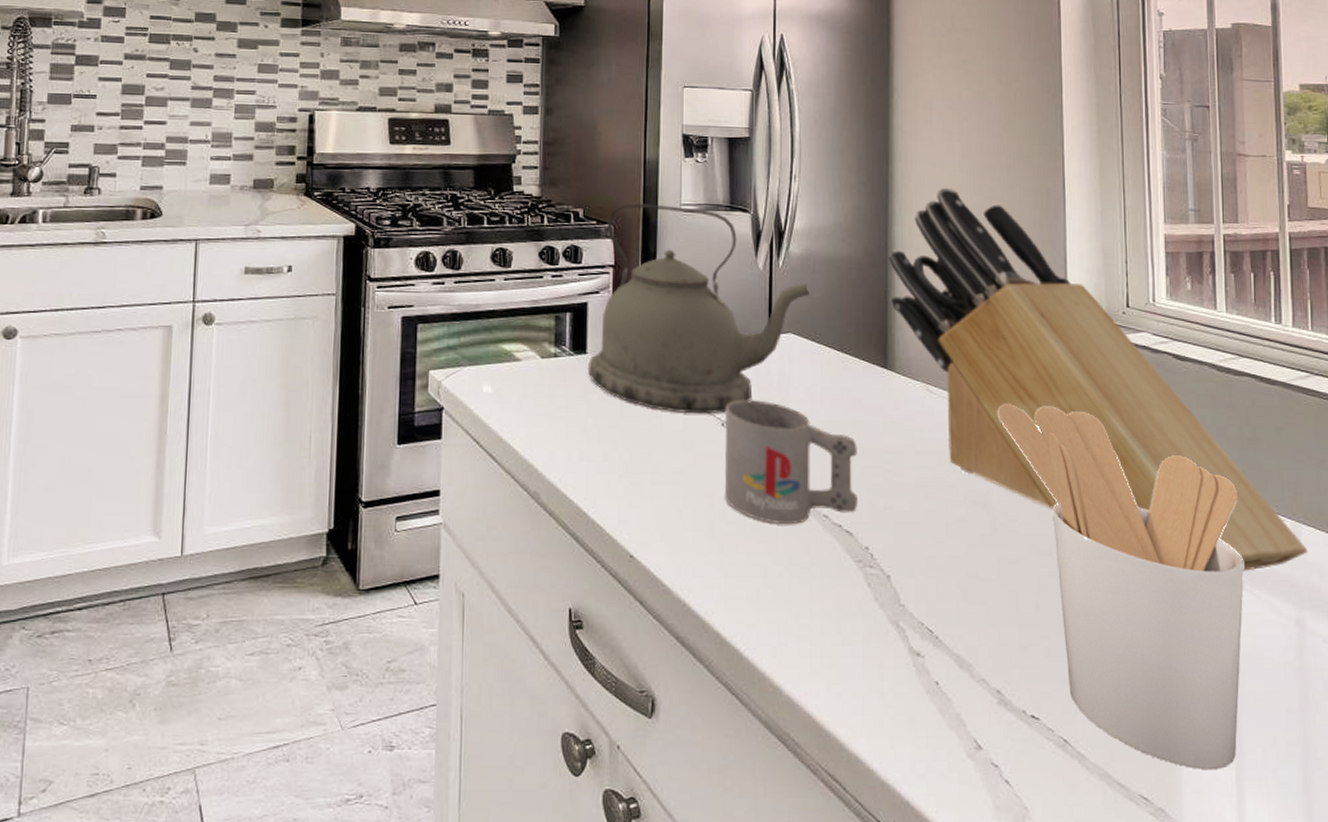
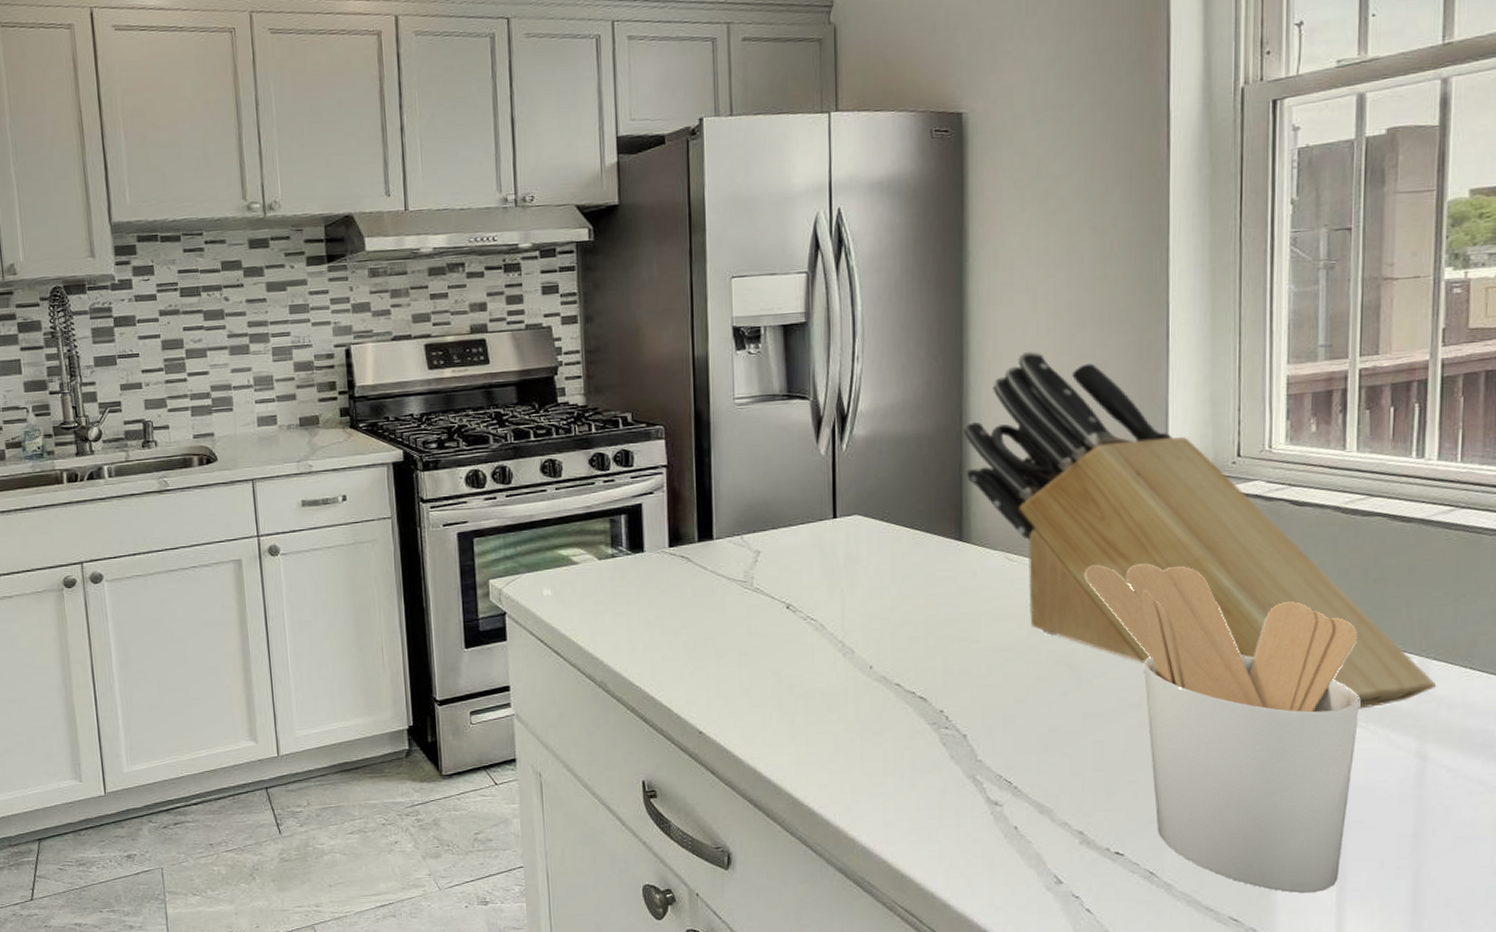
kettle: present [587,203,811,414] -> none [645,401,878,601]
mug: present [724,400,857,524] -> none [789,582,931,695]

